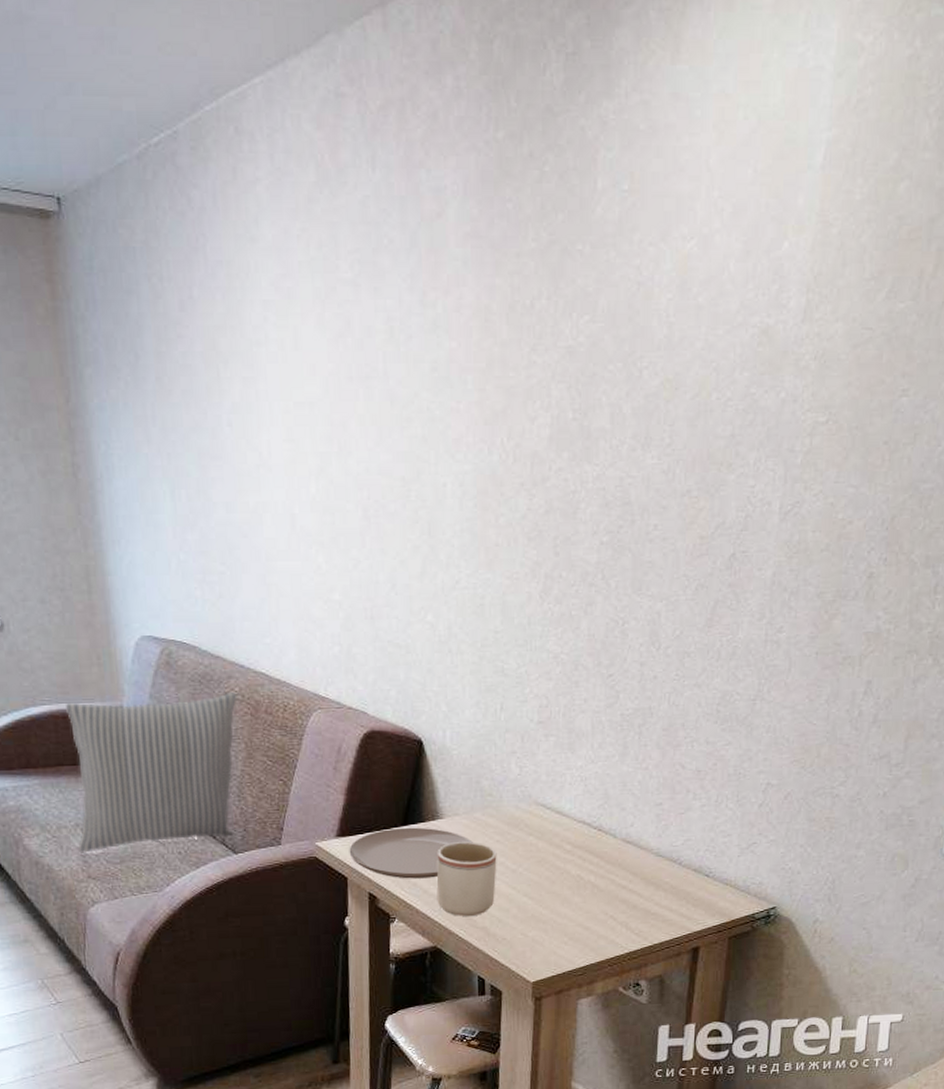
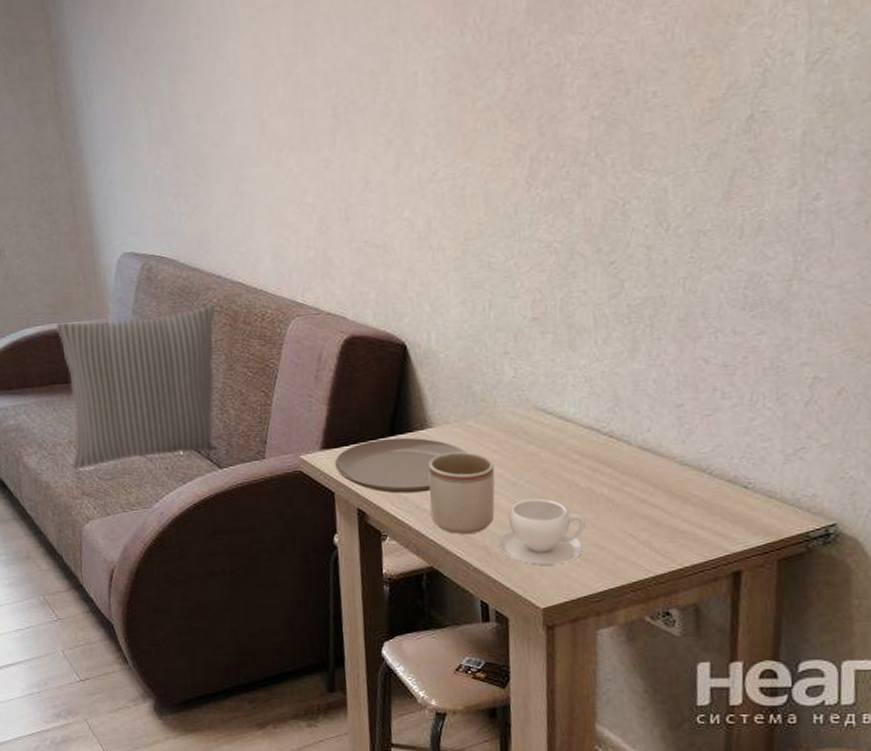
teacup: none [496,884,574,944] -> present [497,498,586,565]

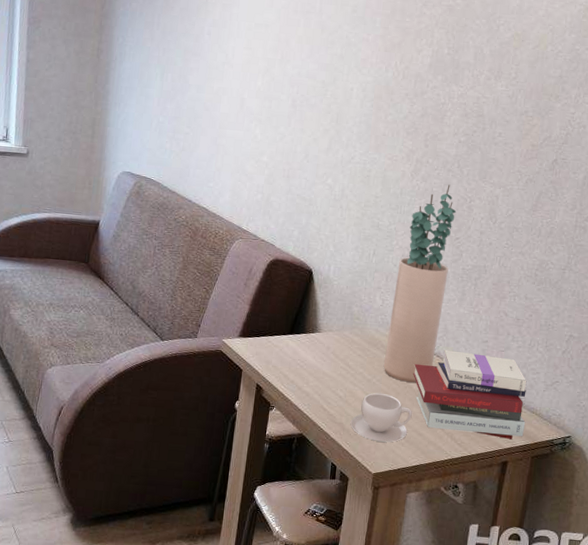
pillow: present [57,304,220,470] -> none [48,213,183,328]
plate: present [334,437,467,494] -> none [246,335,340,378]
mug: present [428,452,495,534] -> none [307,352,358,413]
vase: none [529,185,607,479] -> present [383,184,457,383]
books: none [576,424,762,539] -> present [412,350,527,439]

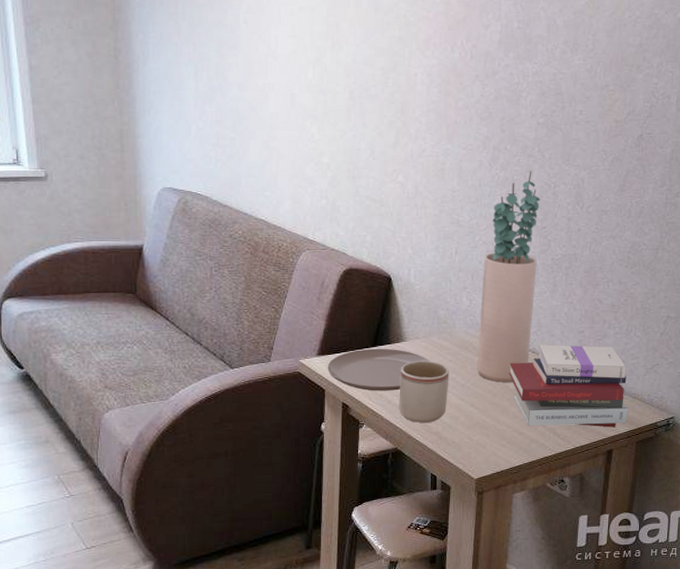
plate: none [246,335,340,378] -> present [327,348,430,391]
mug: none [307,352,358,413] -> present [399,361,449,423]
teacup: present [350,392,412,443] -> none [447,396,511,446]

